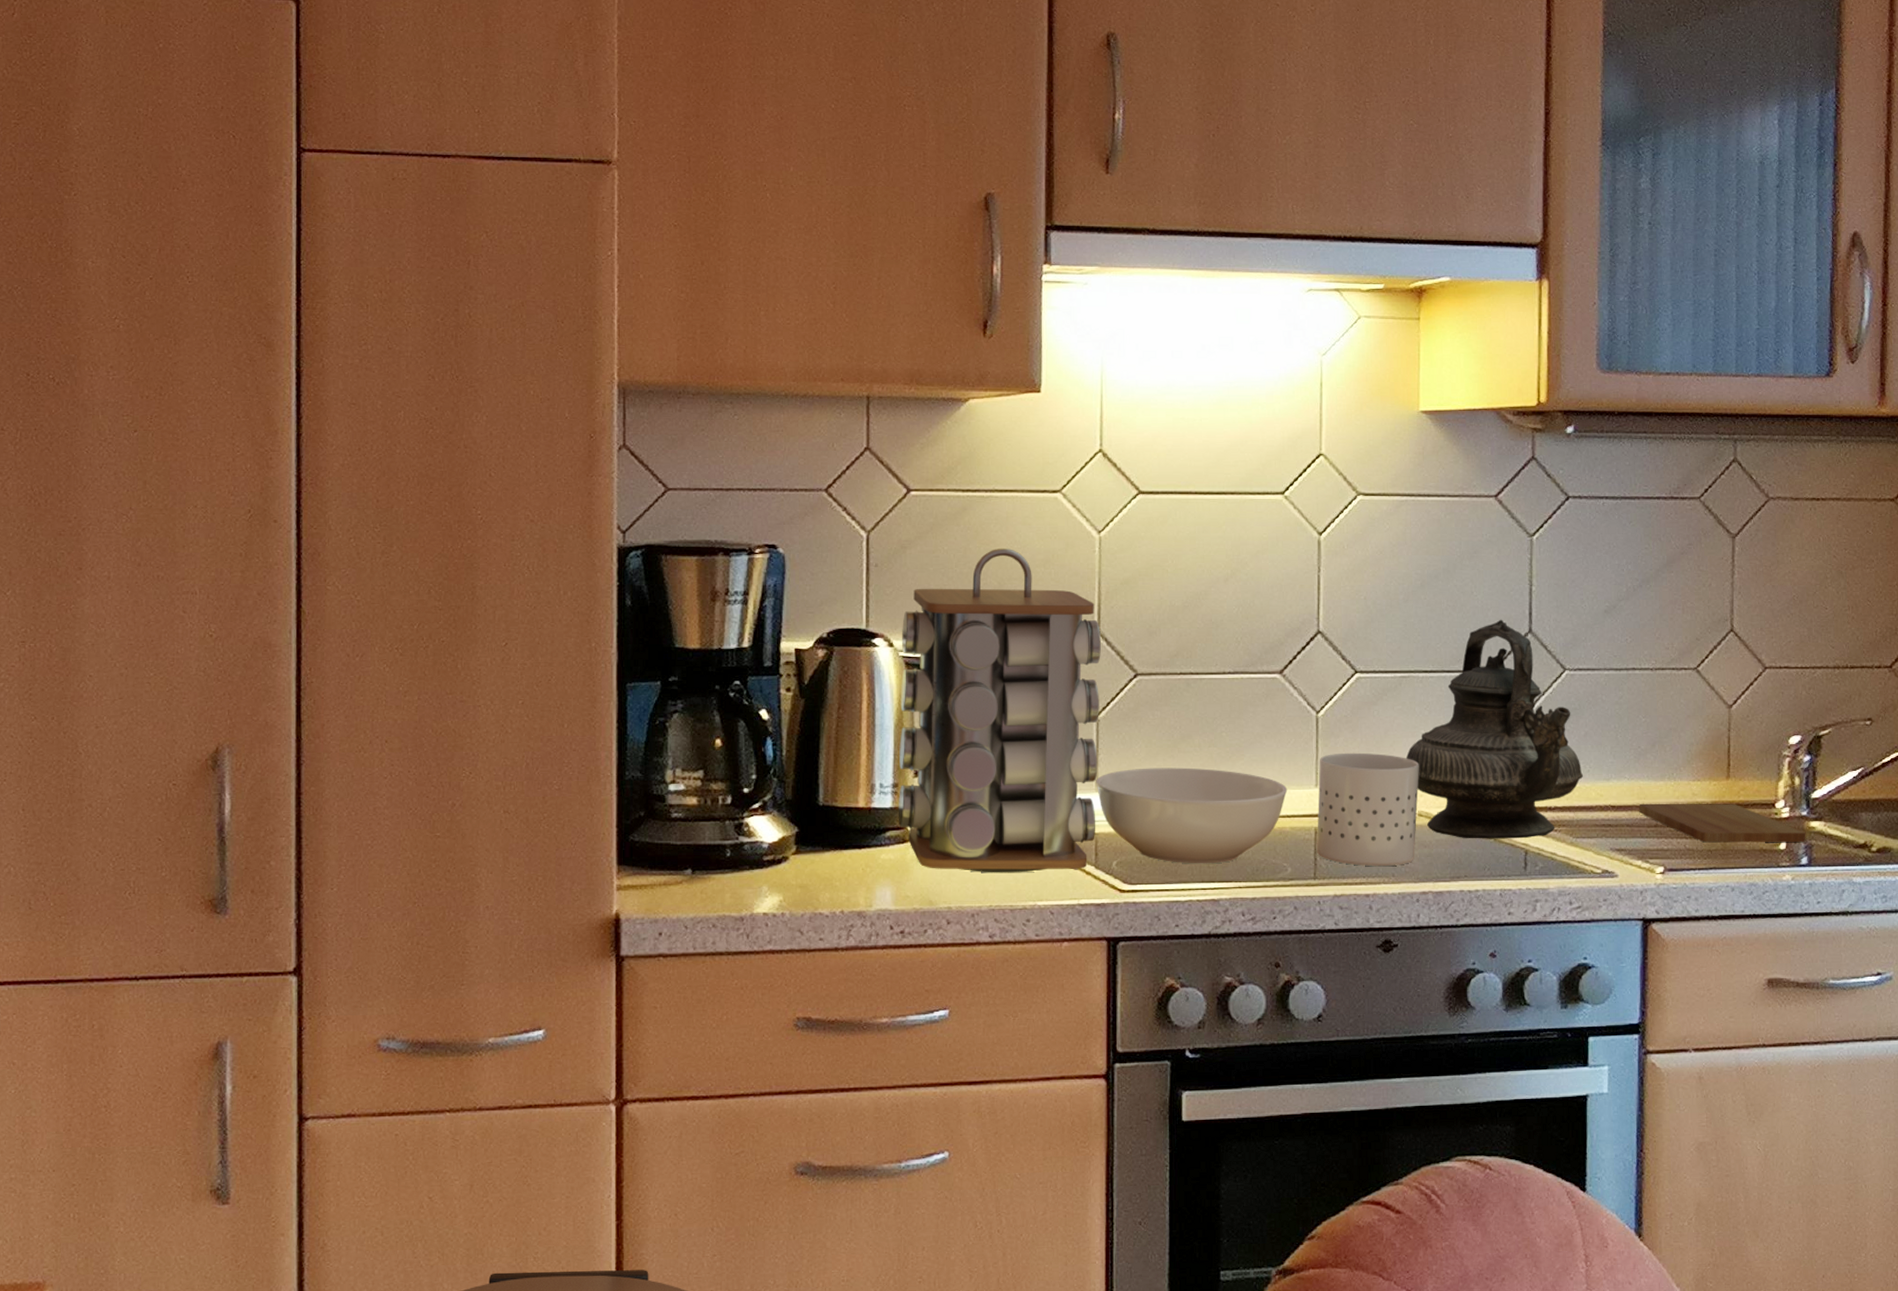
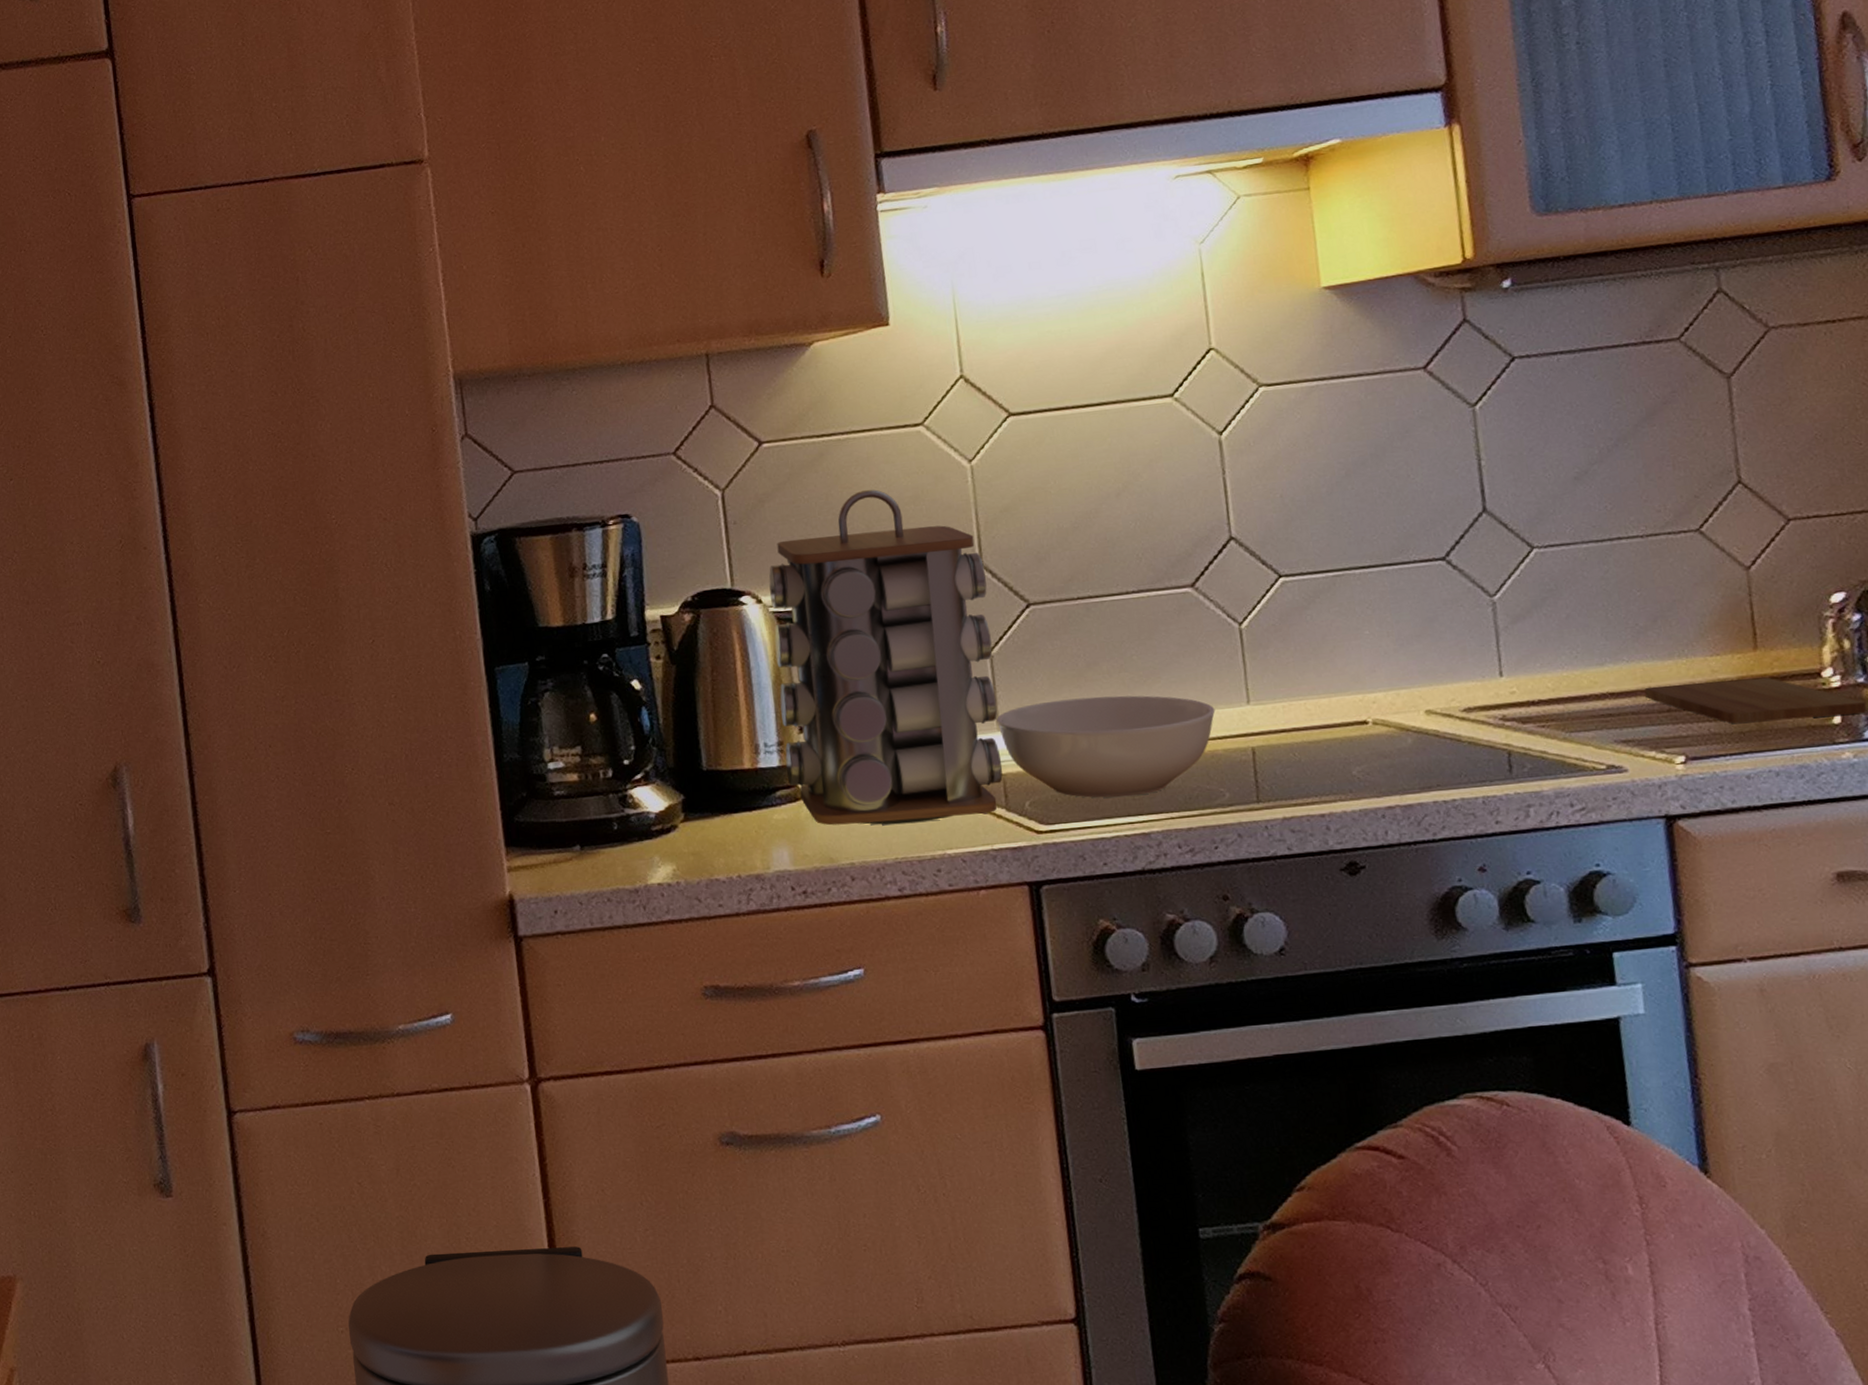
mug: present [1317,752,1419,867] -> none [1248,661,1374,784]
teapot: present [1406,619,1583,839] -> none [1351,501,1570,745]

